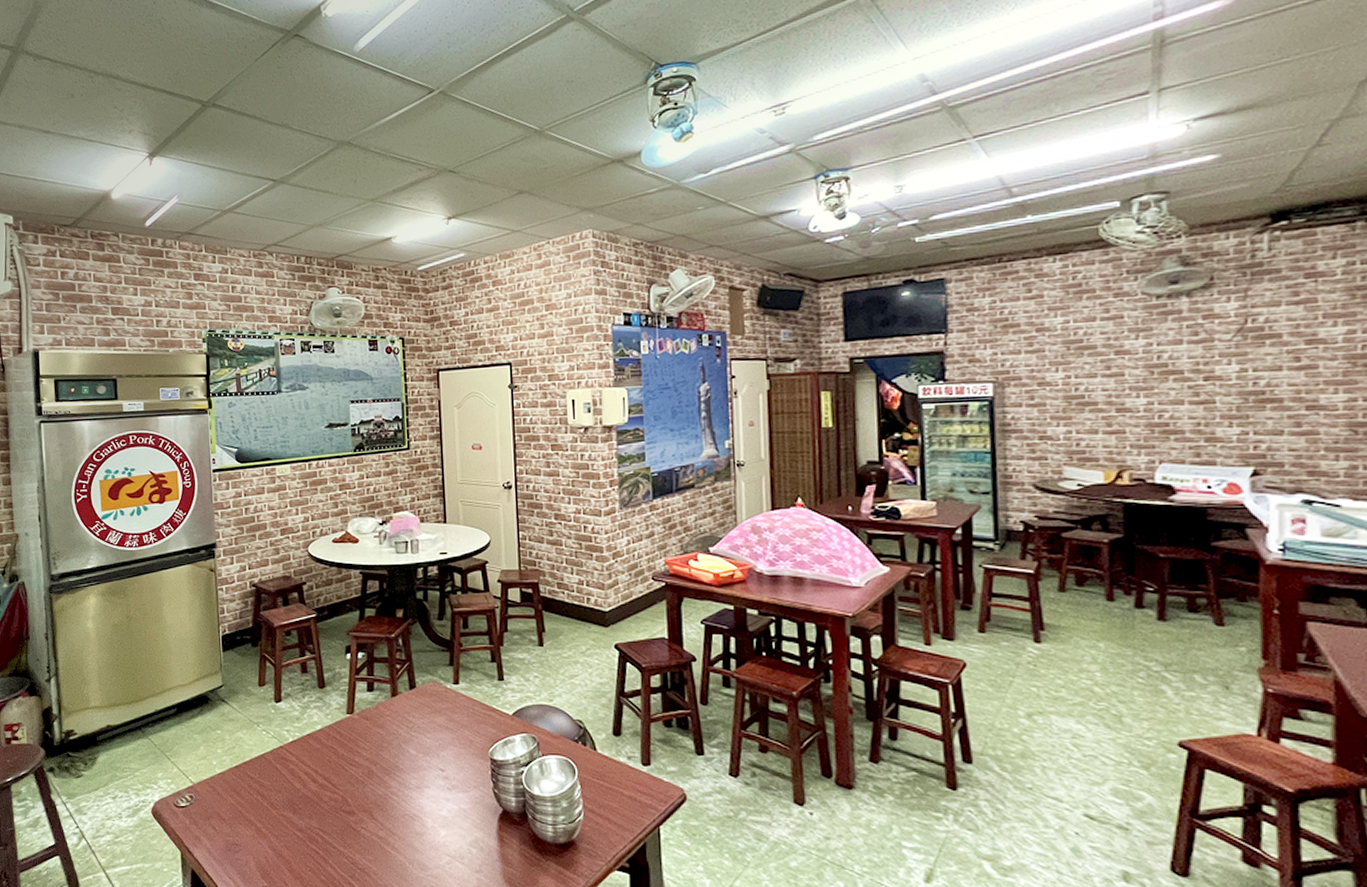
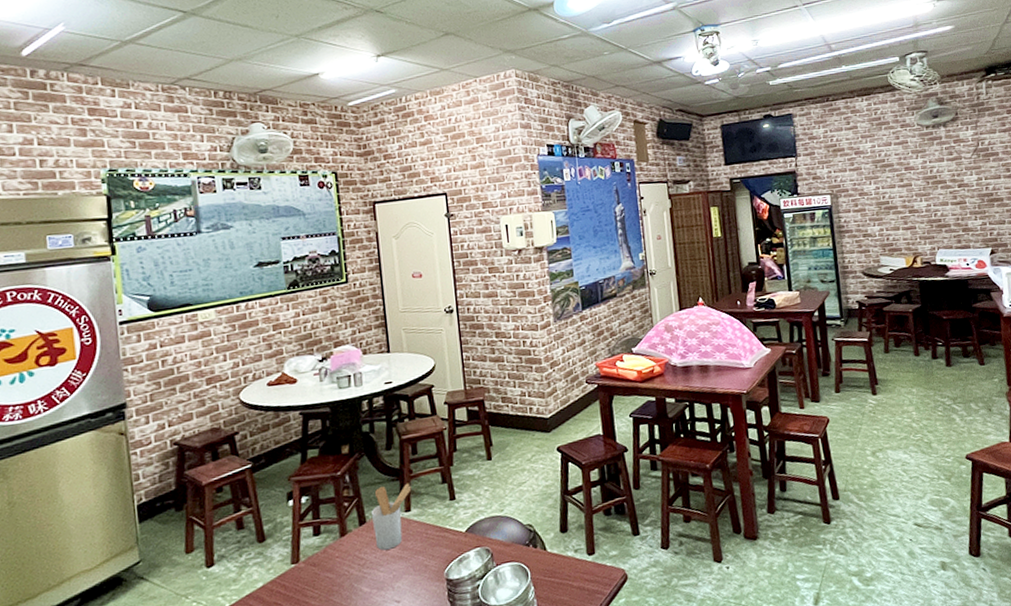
utensil holder: none [420,654,461,718] -> present [370,483,412,551]

